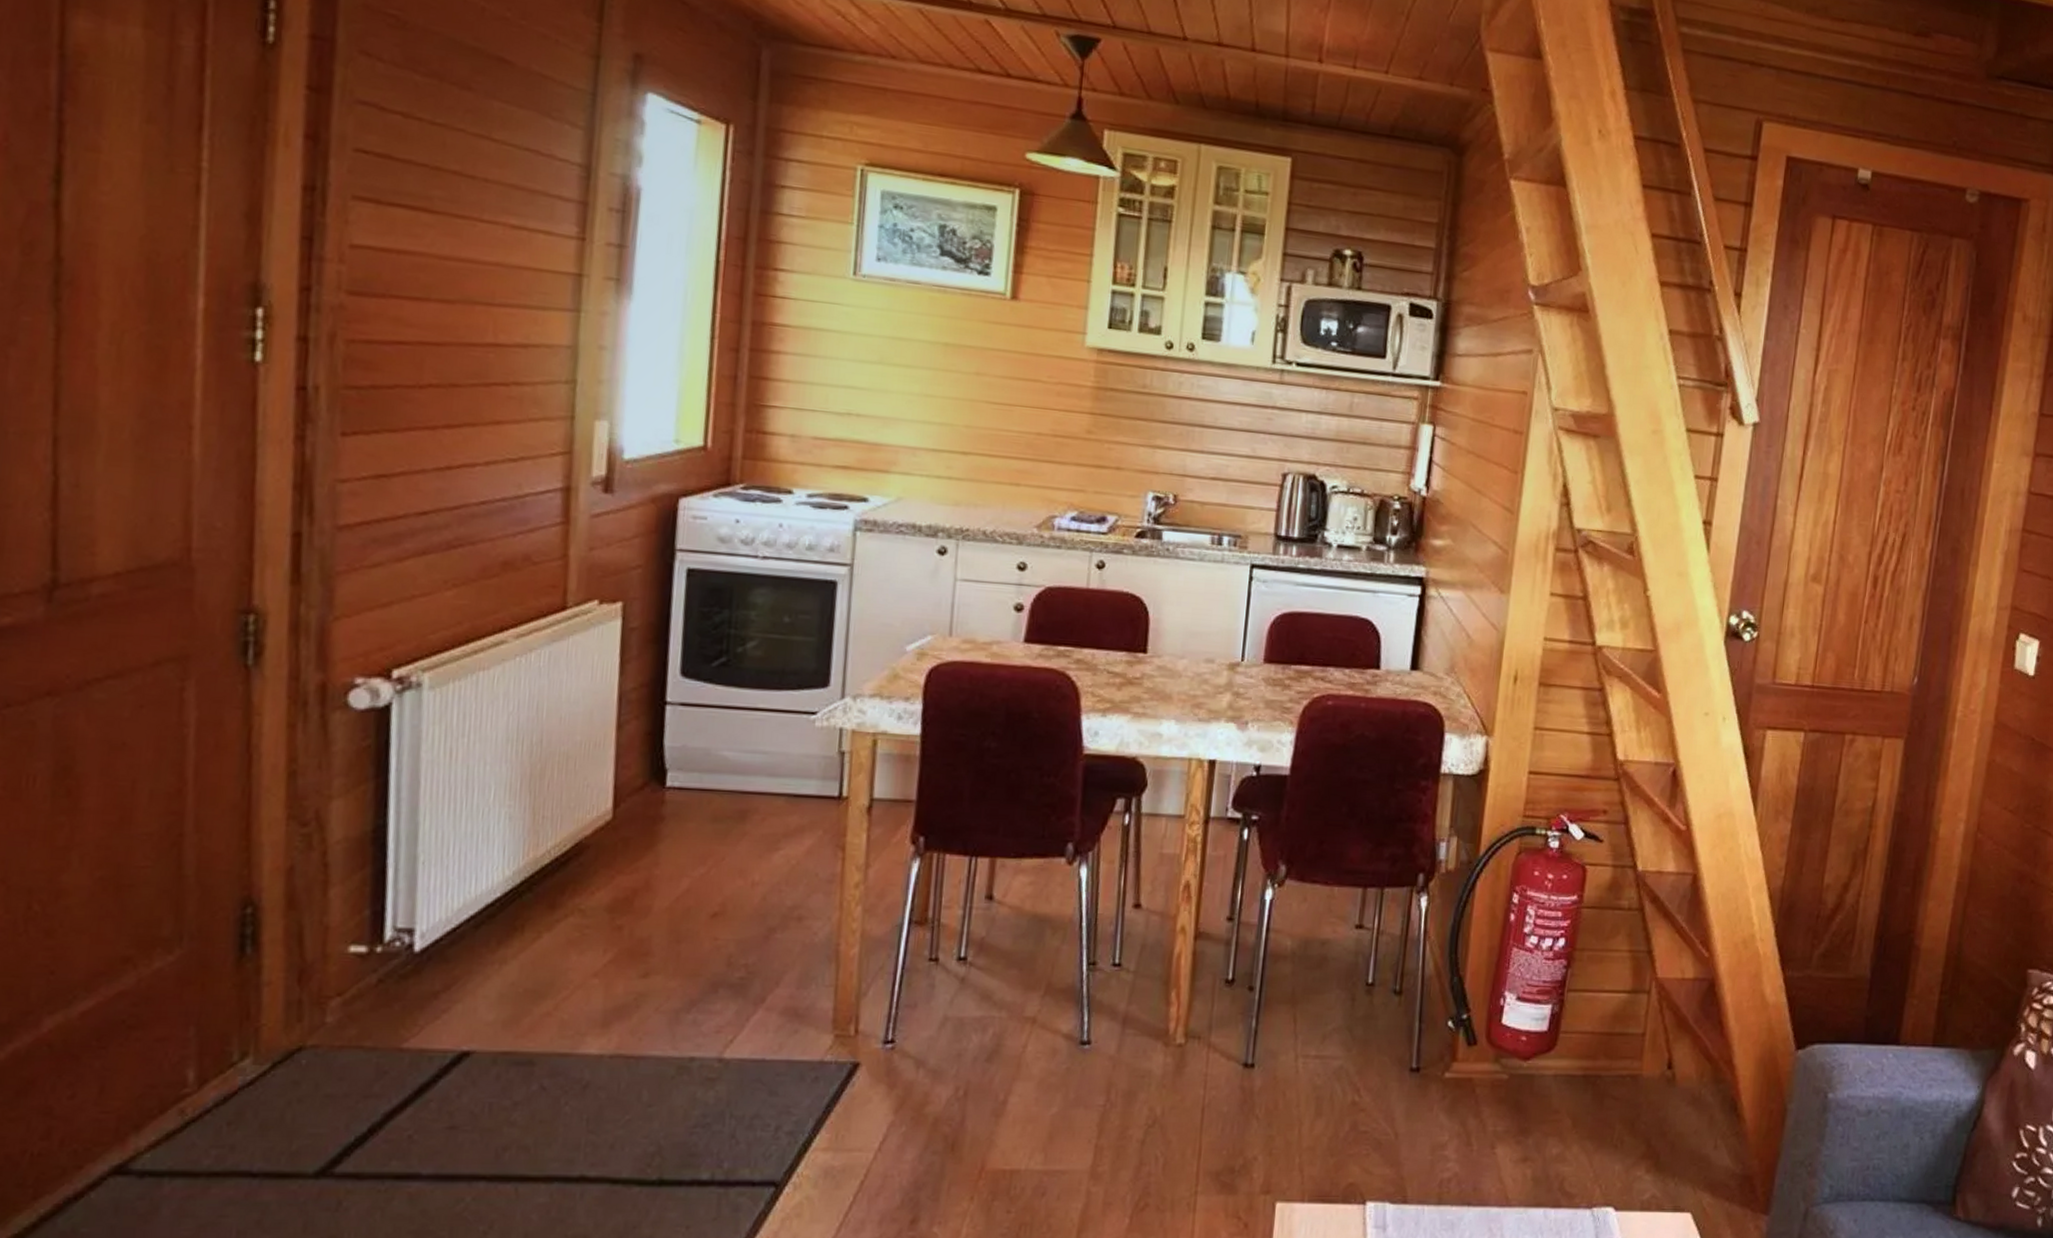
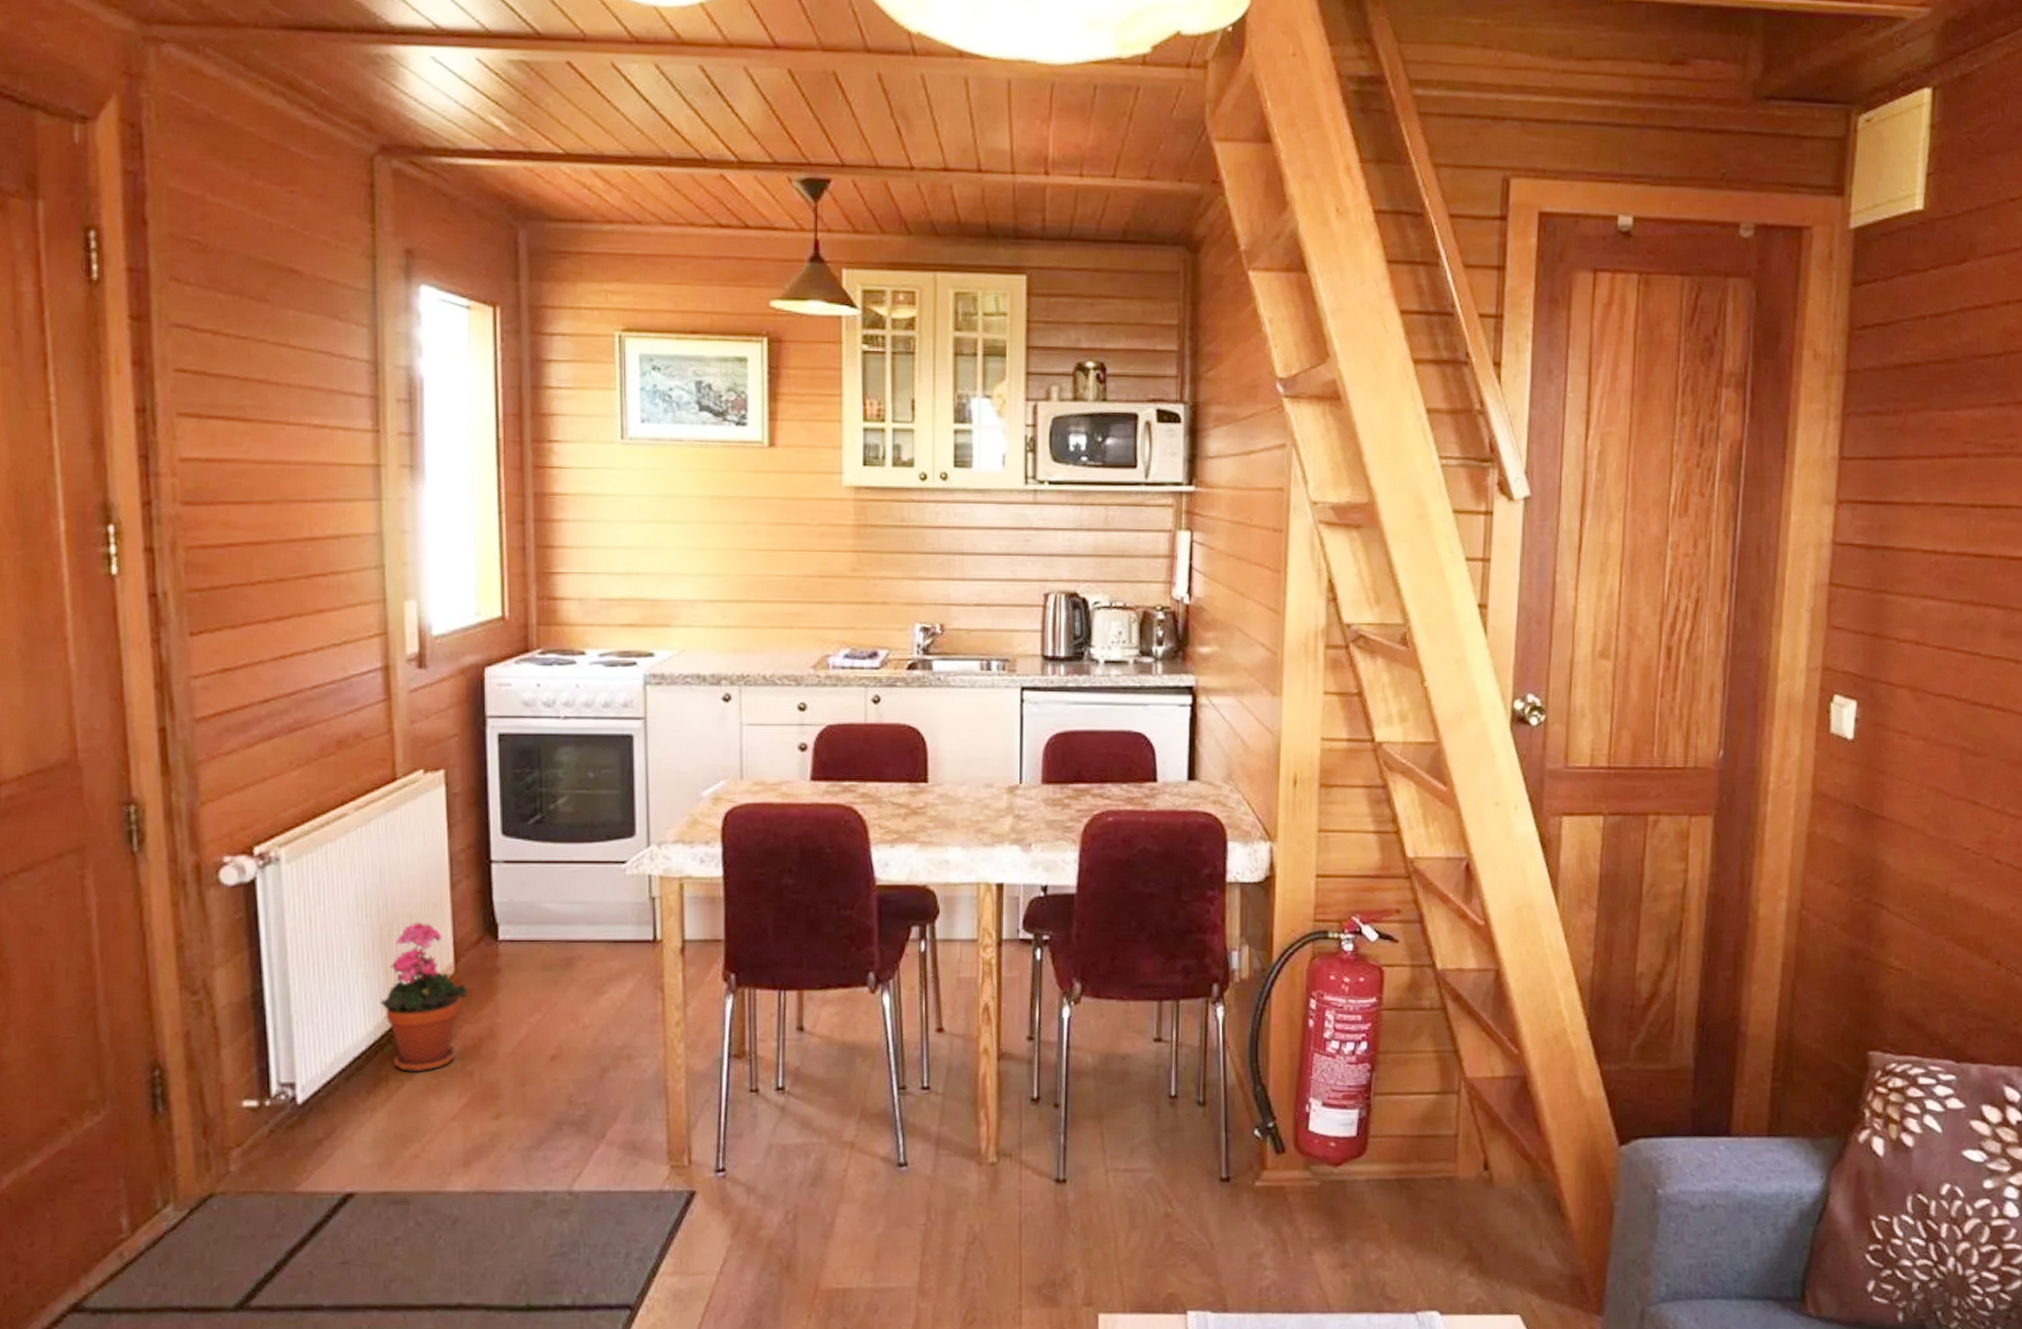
potted plant: none [523,761,626,924] -> present [380,921,468,1073]

